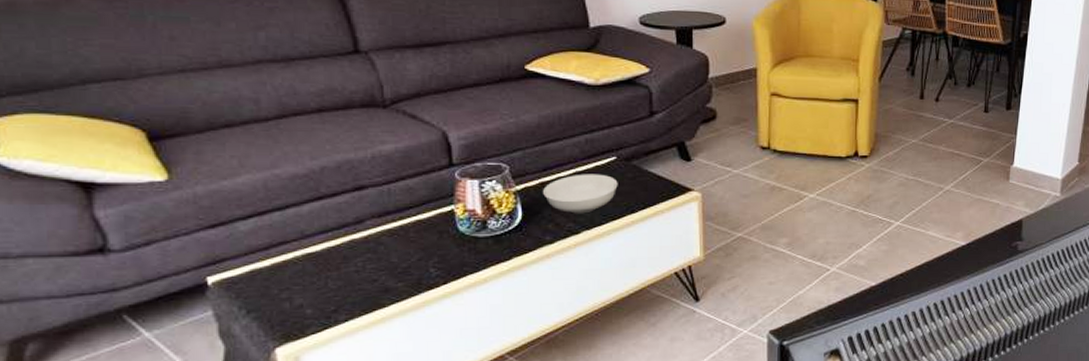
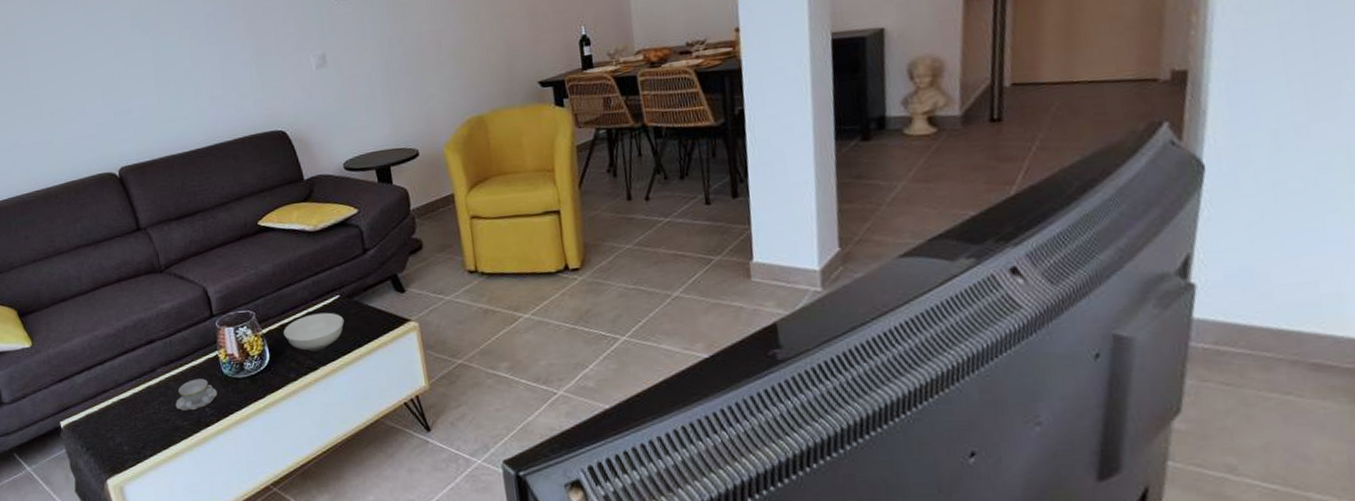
teacup: none [388,235,449,270] -> present [175,378,218,411]

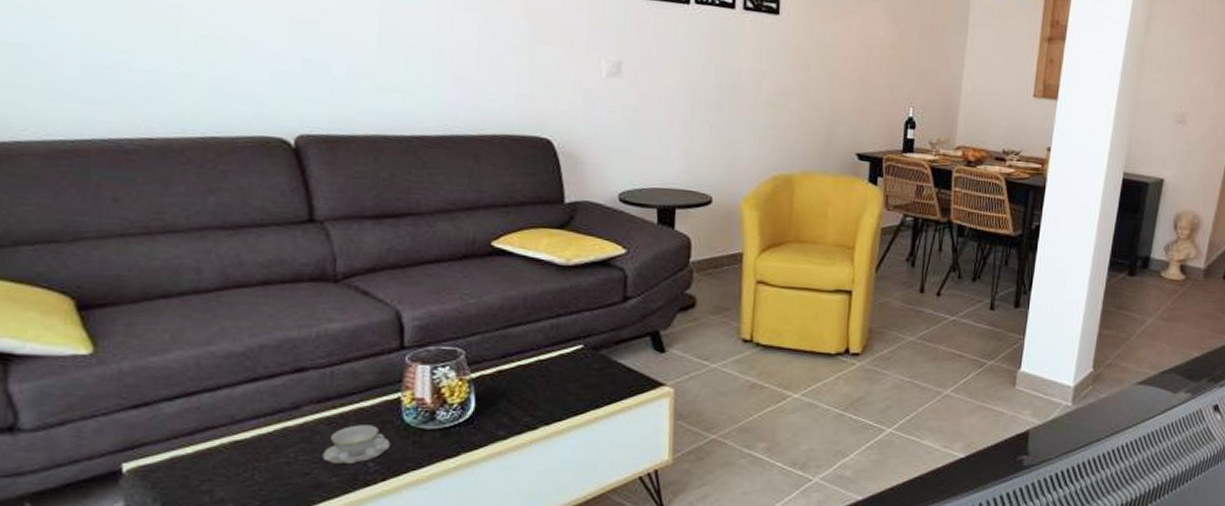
bowl: present [283,312,344,352] -> none [500,362,583,407]

